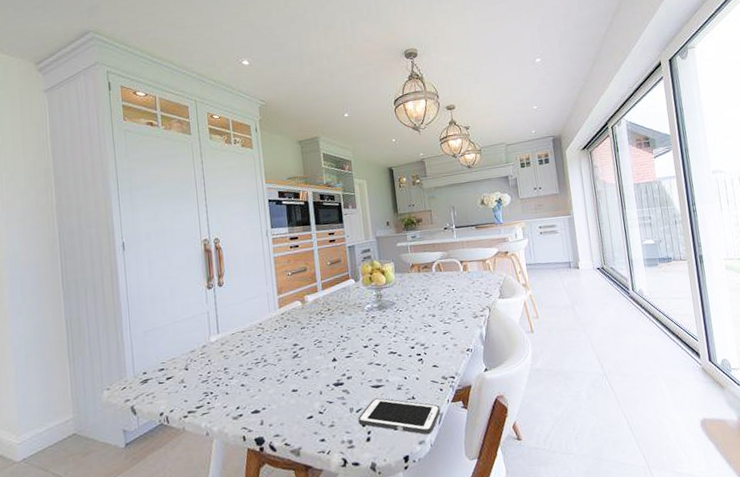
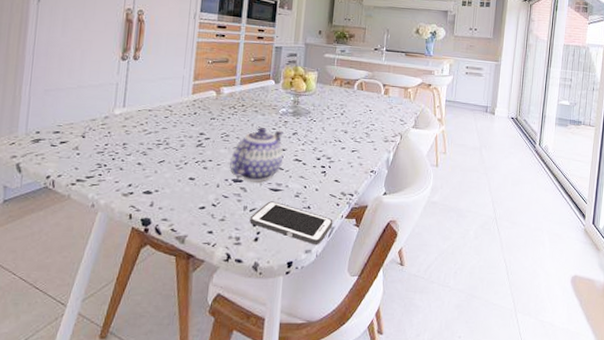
teapot: none [327,326,379,383] -> present [229,128,284,182]

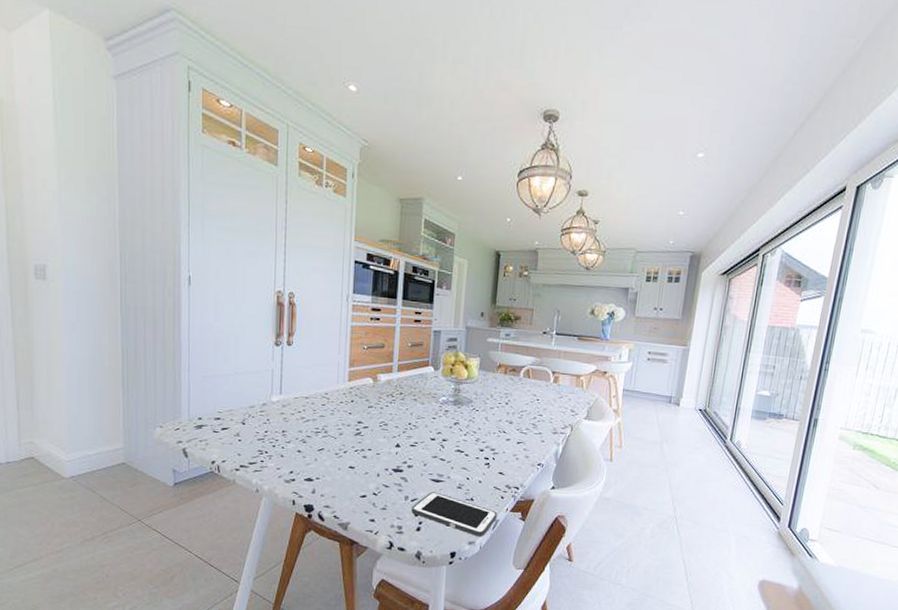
teapot: present [229,128,284,182] -> none [389,417,445,473]

